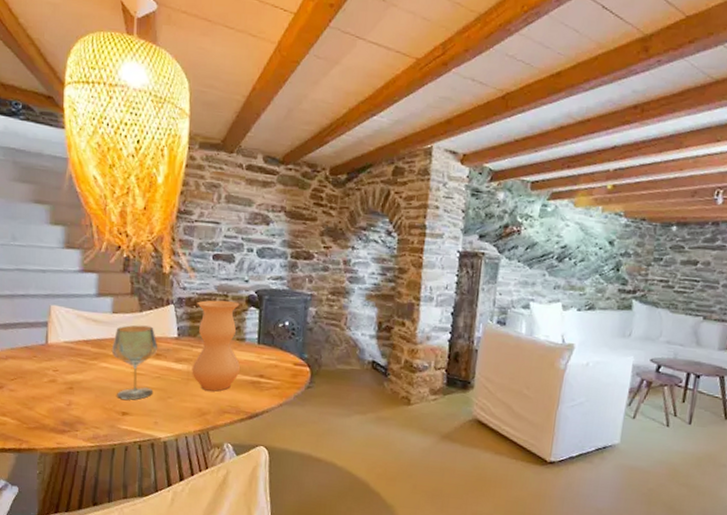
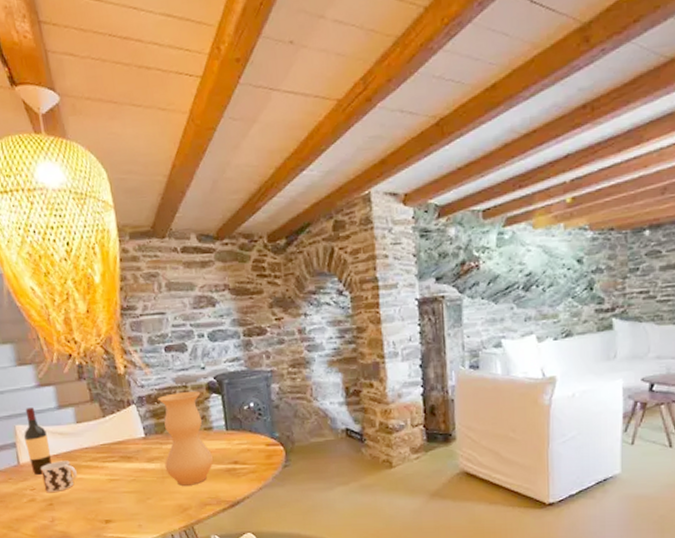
wine bottle: none [57,290,81,357] -> present [23,407,52,475]
cup: none [67,346,103,377] -> present [41,460,77,493]
wine glass: present [111,325,158,400] -> none [82,430,132,507]

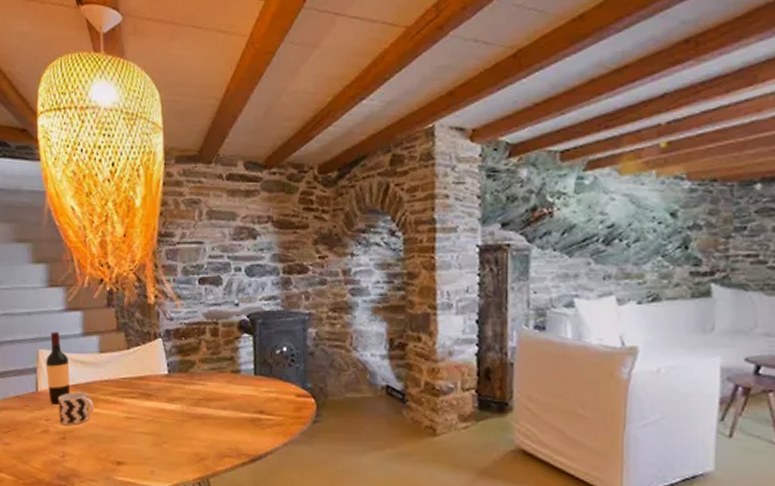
vase: present [157,391,214,486] -> none [186,329,238,433]

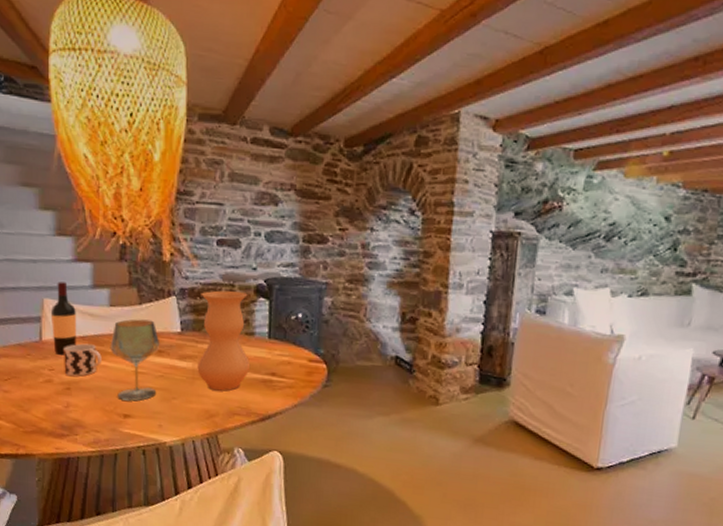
wine glass: none [101,364,149,448] -> present [110,319,160,401]
vase: none [186,329,238,433] -> present [197,290,251,392]

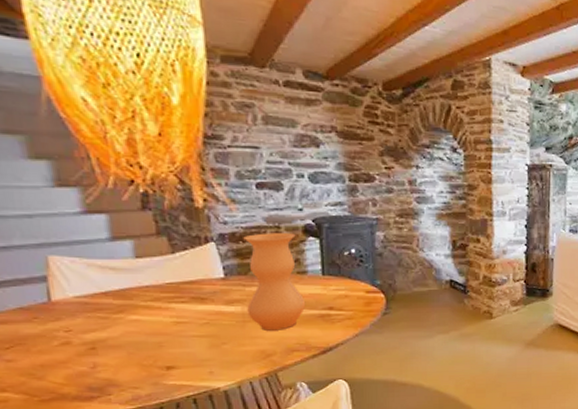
wine bottle: present [50,281,77,355] -> none [59,236,99,314]
cup: present [64,343,101,377] -> none [82,299,132,336]
wine glass: present [110,319,160,401] -> none [140,268,203,352]

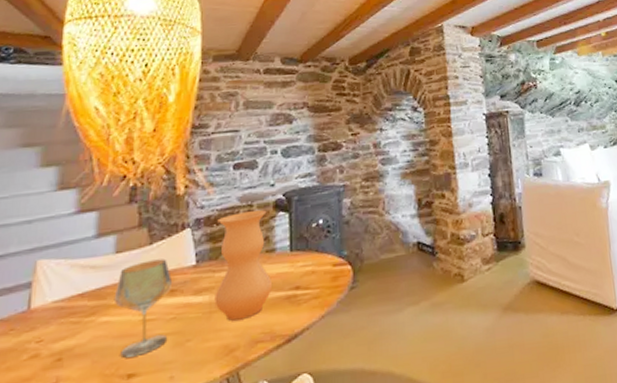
wine glass: none [140,268,203,352] -> present [113,259,173,358]

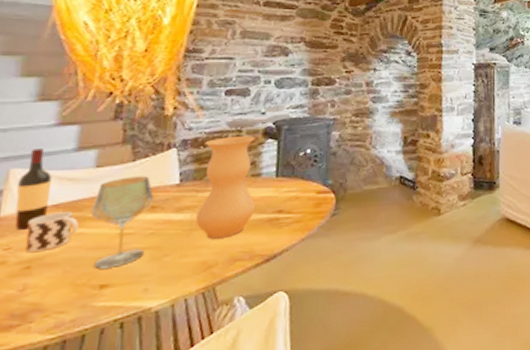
wine bottle: none [44,237,76,322] -> present [14,148,52,230]
cup: none [55,300,103,345] -> present [25,211,79,253]

